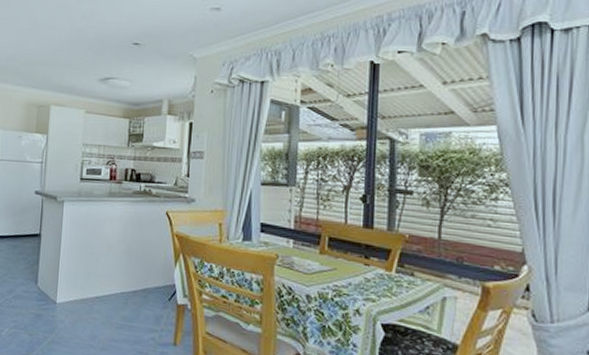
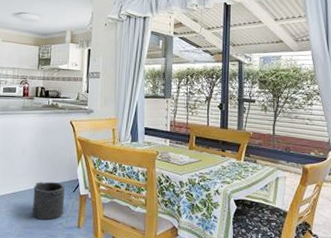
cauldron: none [118,285,158,333] -> present [32,181,65,220]

